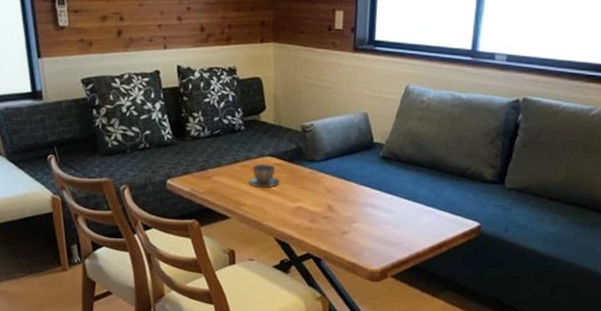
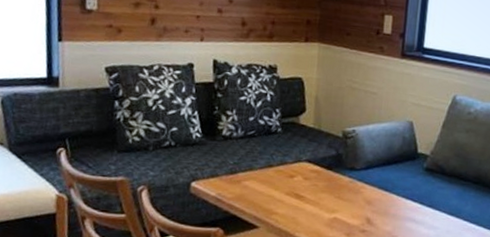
teacup: present [249,164,280,187] -> none [282,169,316,196]

